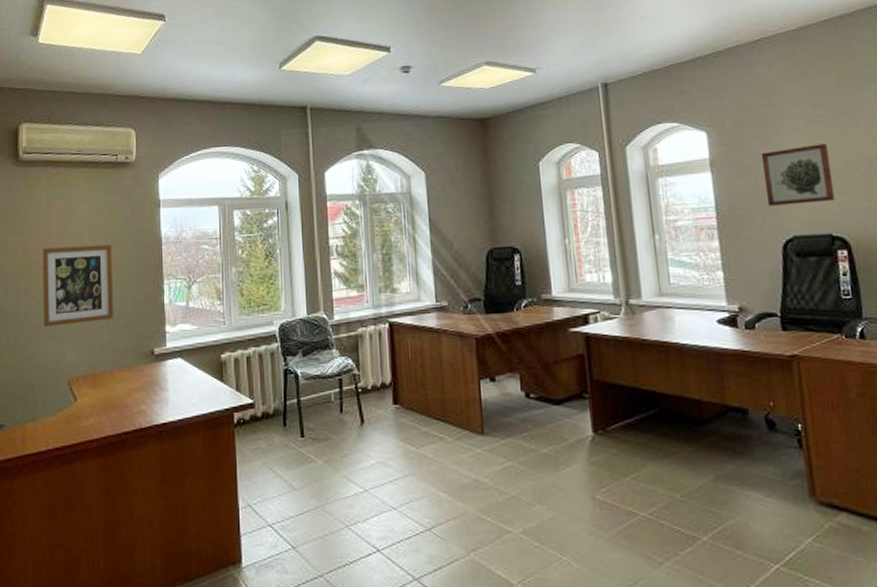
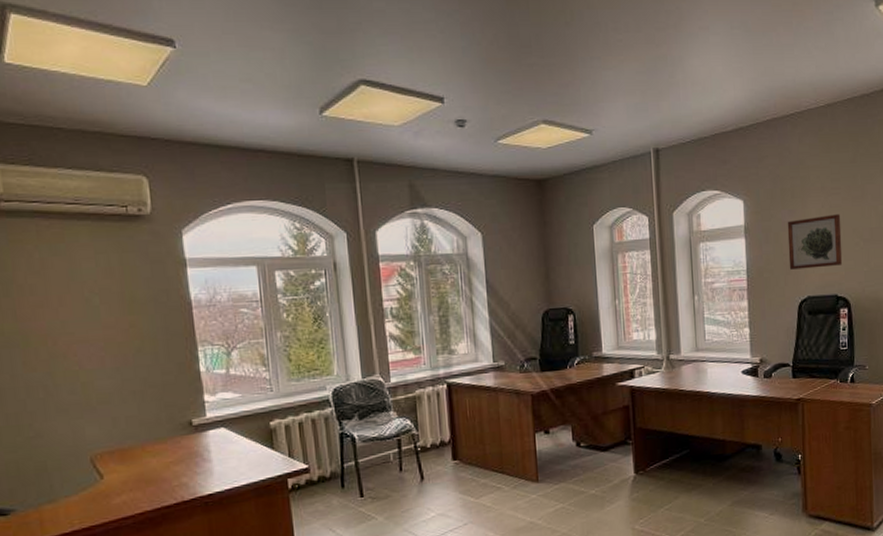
wall art: present [42,244,114,327] -> none [40,308,141,401]

